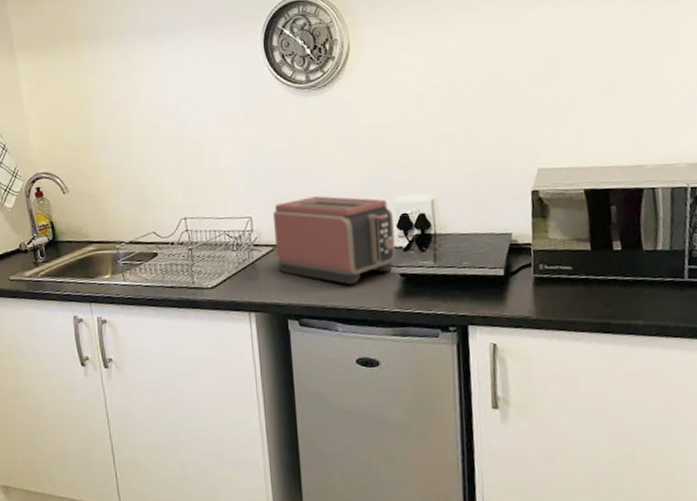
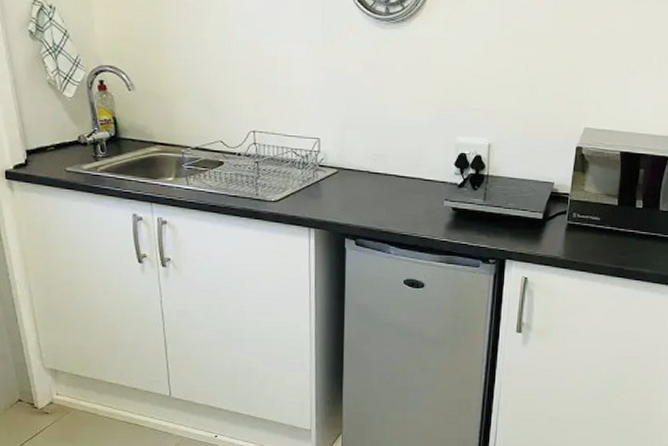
toaster: present [272,196,396,285] -> none [340,126,453,213]

